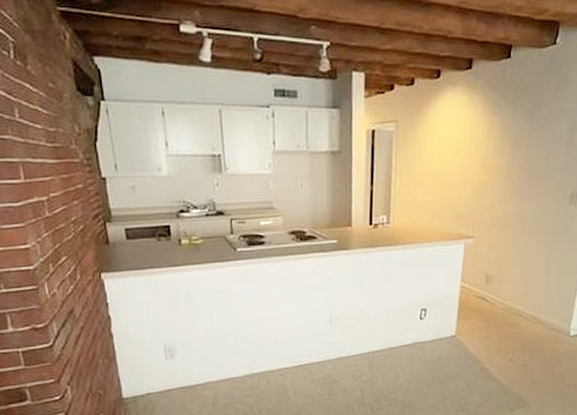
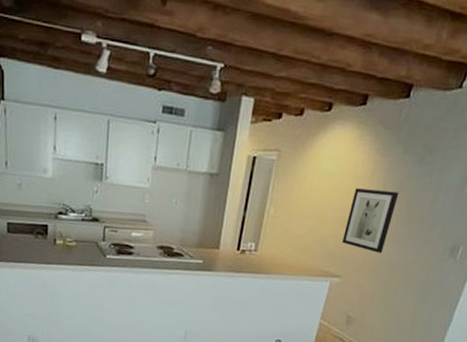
wall art: none [470,148,515,209] -> present [342,188,399,253]

